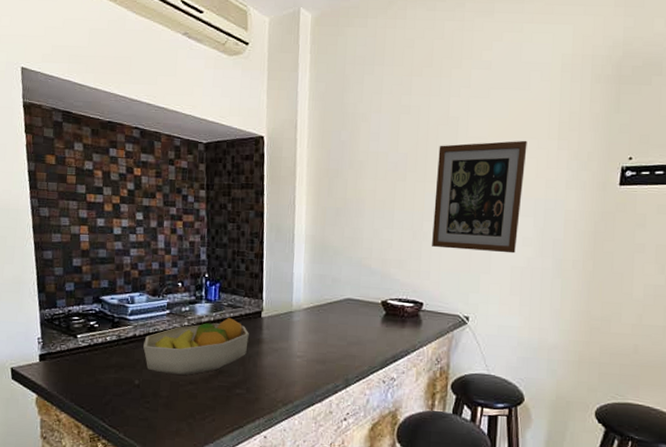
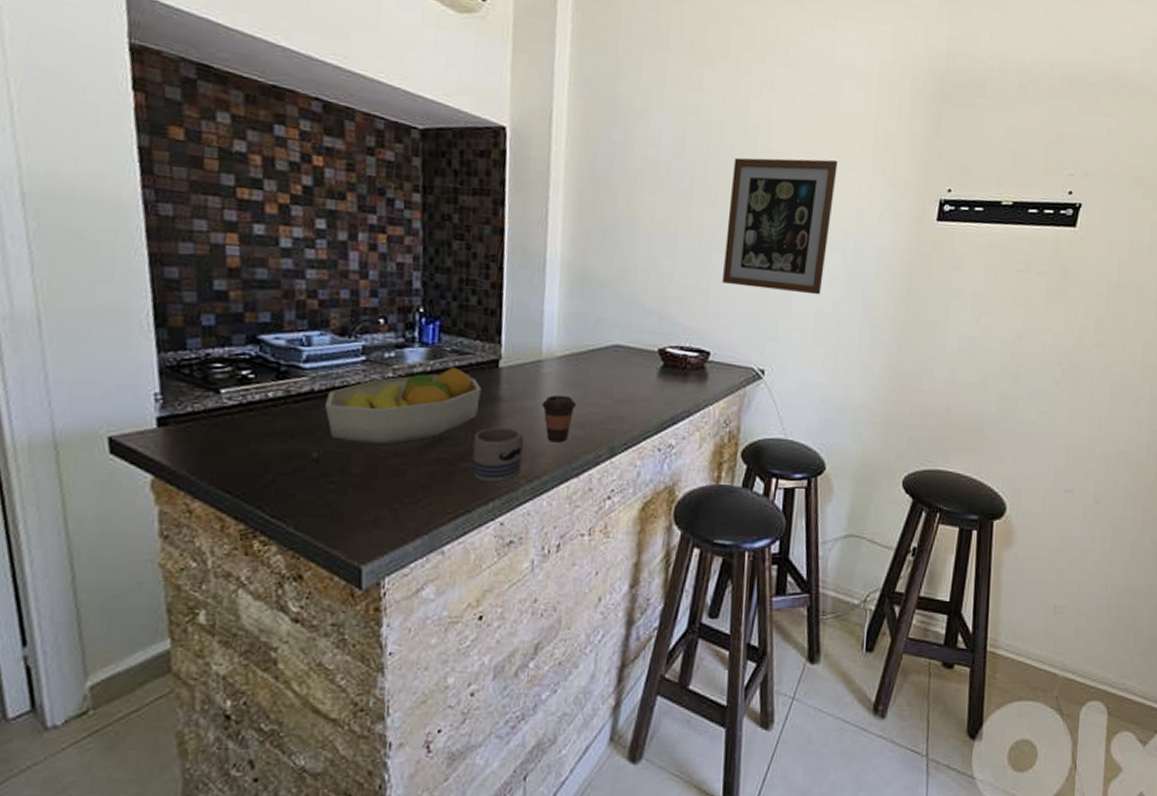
mug: none [243,363,280,405] -> present [471,427,524,482]
coffee cup: none [293,338,319,375] -> present [541,395,576,443]

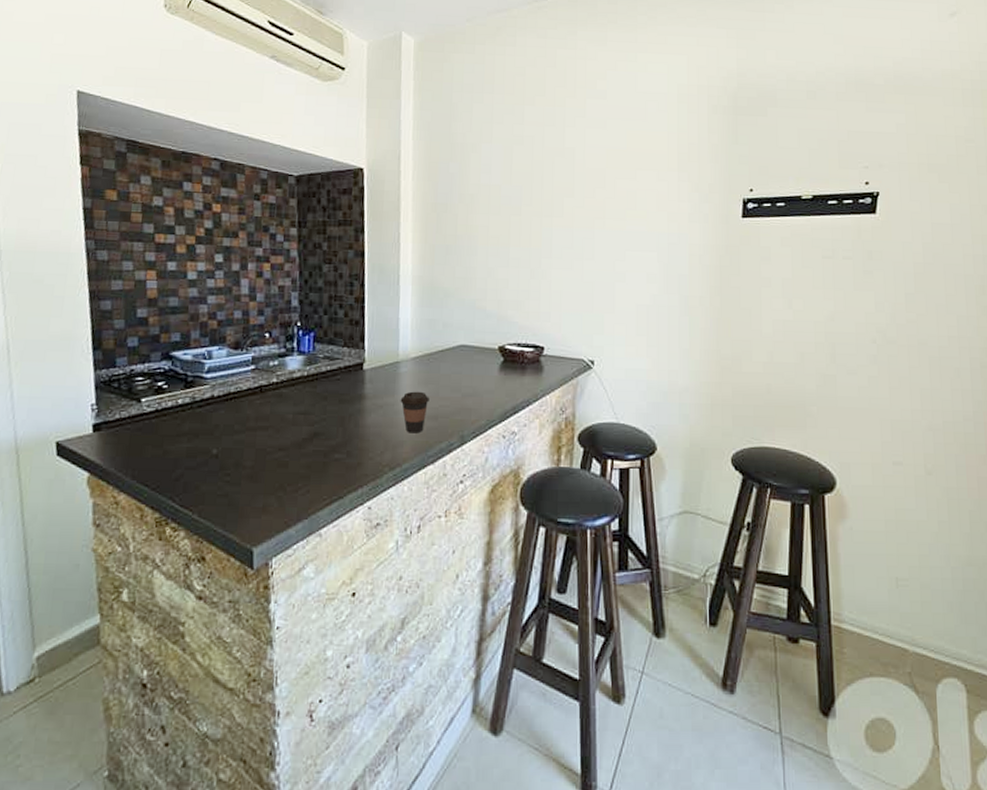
fruit bowl: present [325,366,481,445] -> none [223,370,349,440]
mug: present [471,427,524,482] -> none [342,422,386,471]
wall art: present [722,157,838,295] -> none [551,172,647,291]

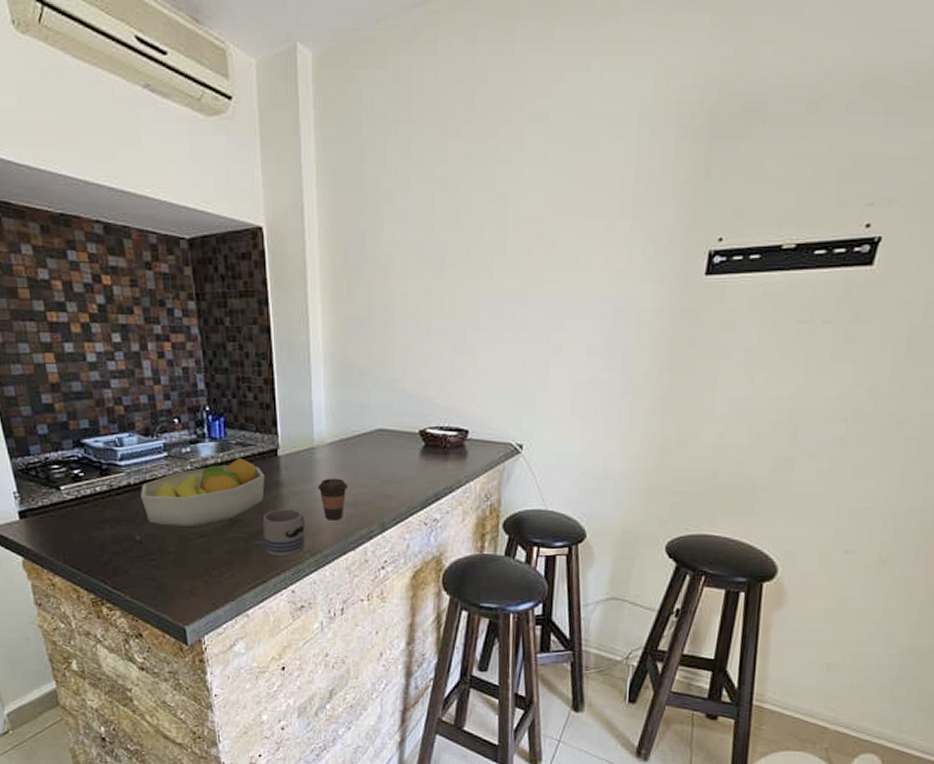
fruit bowl: none [223,370,349,440] -> present [141,457,265,527]
mug: none [342,422,386,471] -> present [262,509,305,557]

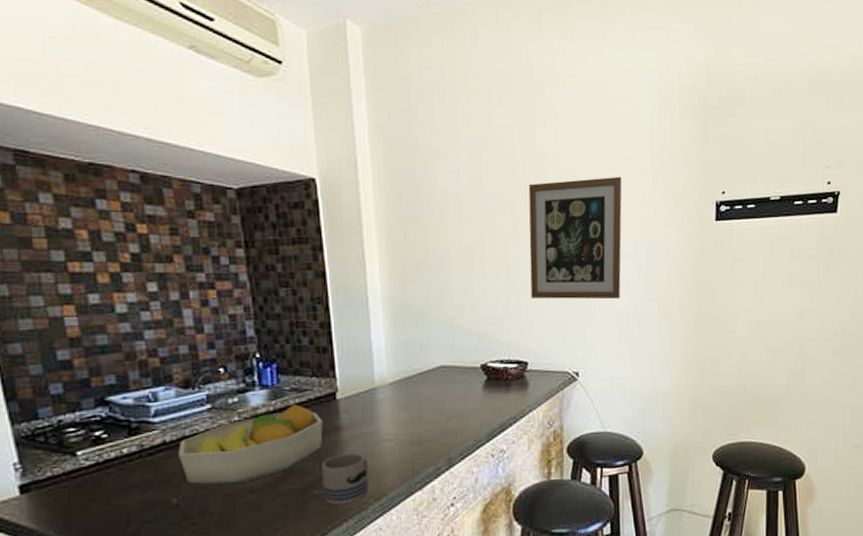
coffee cup: present [318,478,348,521] -> none [380,417,412,461]
wall art: none [478,220,594,366] -> present [528,176,622,300]

